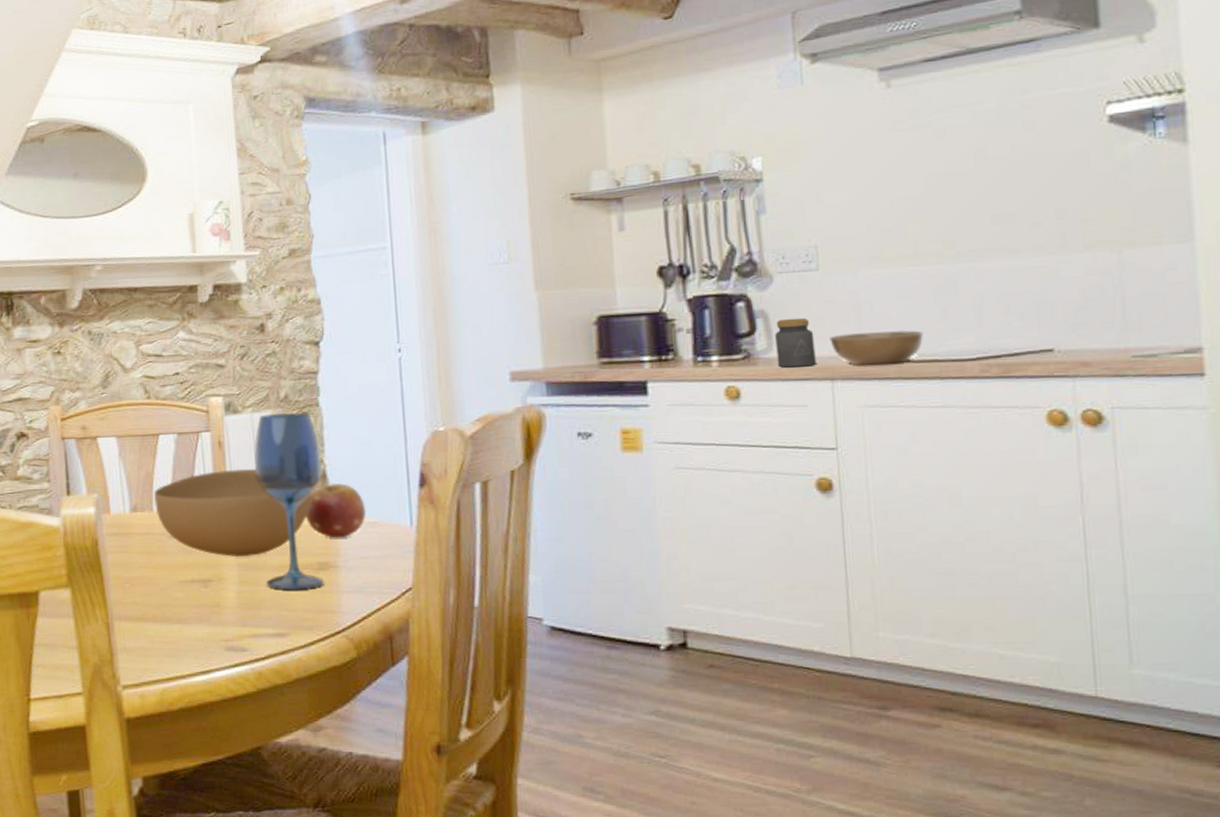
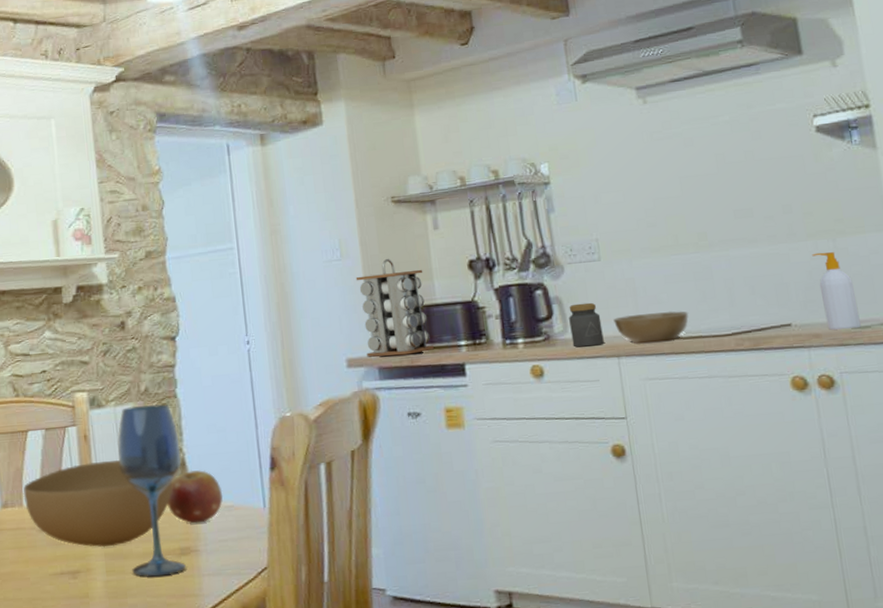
spice rack: none [524,263,612,372] -> present [355,259,434,358]
soap bottle: none [1088,265,1144,359] -> present [812,251,861,331]

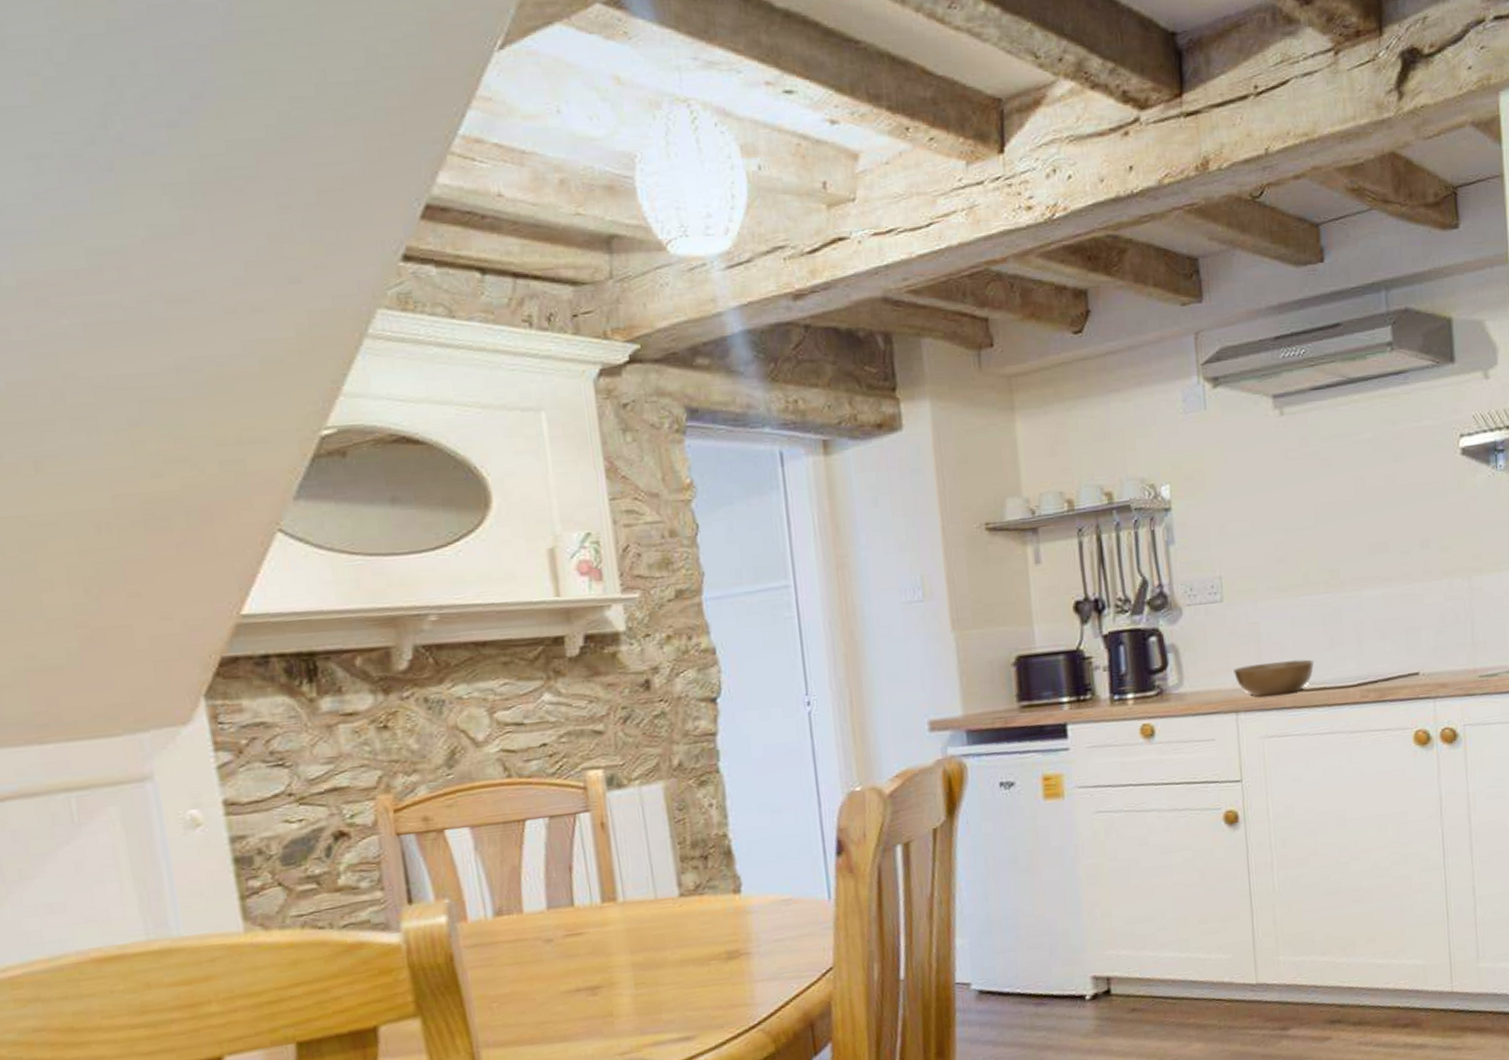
bowl: present [23,460,173,548] -> none [522,851,716,957]
wineglass: present [117,404,186,577] -> none [644,781,734,988]
fruit: present [167,470,223,524] -> none [709,858,779,923]
spice rack: present [355,259,434,358] -> none [941,600,1032,719]
jar: present [569,302,604,348] -> none [1185,650,1222,704]
soap bottle: present [812,251,861,331] -> none [1446,591,1488,680]

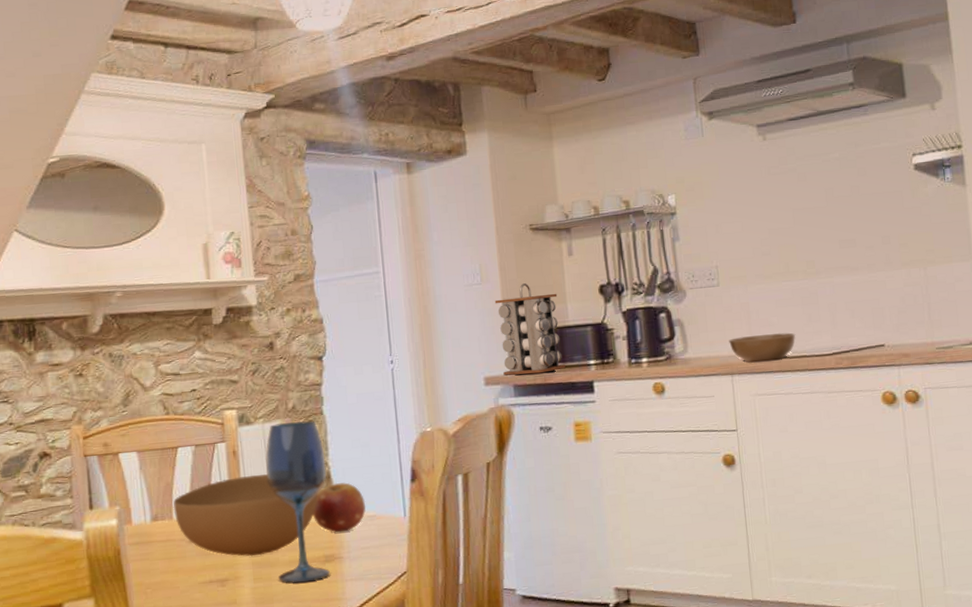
bowl: none [522,851,716,957] -> present [173,474,318,557]
wineglass: none [644,781,734,988] -> present [265,421,330,583]
fruit: none [709,858,779,923] -> present [312,482,366,533]
spice rack: none [941,600,1032,719] -> present [494,283,566,377]

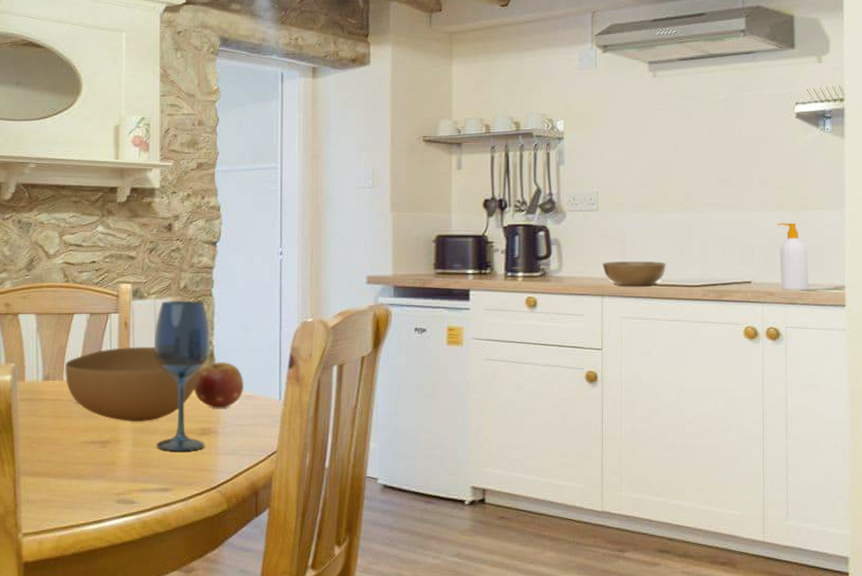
spice rack: present [494,283,566,377] -> none [383,191,444,278]
soap bottle: none [905,279,944,351] -> present [777,222,809,291]

